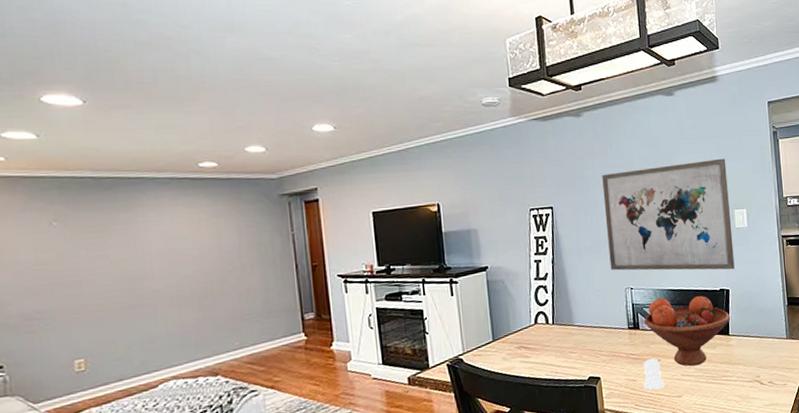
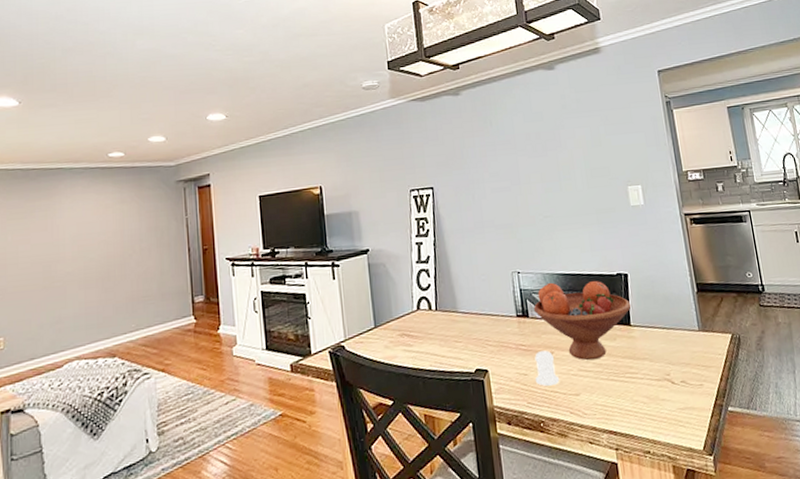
wall art: present [602,158,735,271] -> none [483,132,633,253]

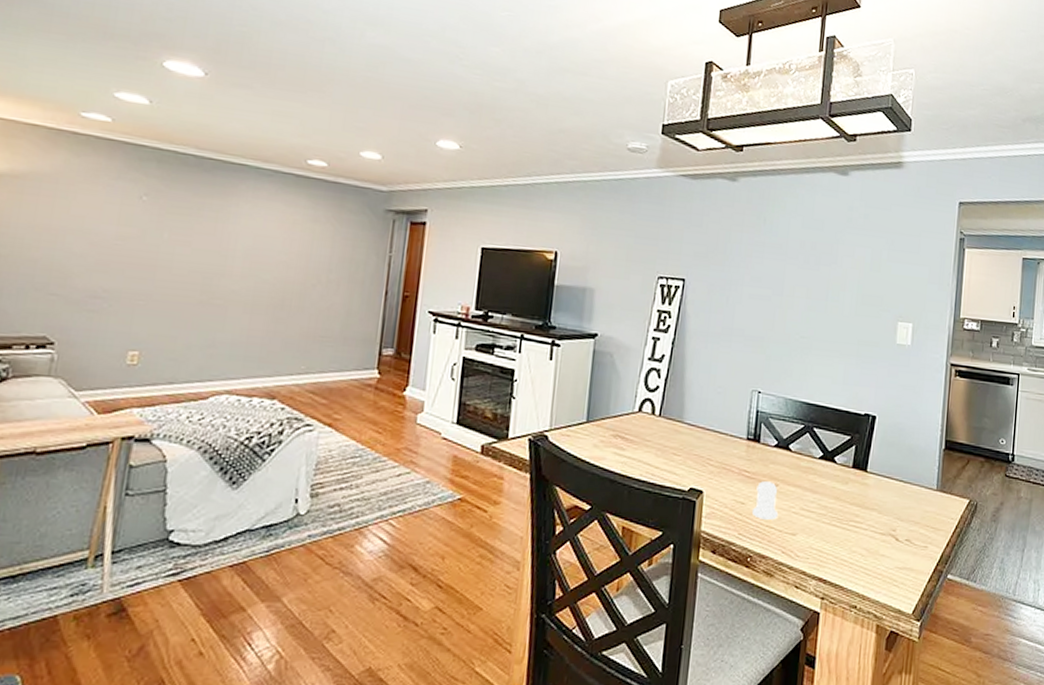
fruit bowl: present [533,281,631,360] -> none [766,409,873,501]

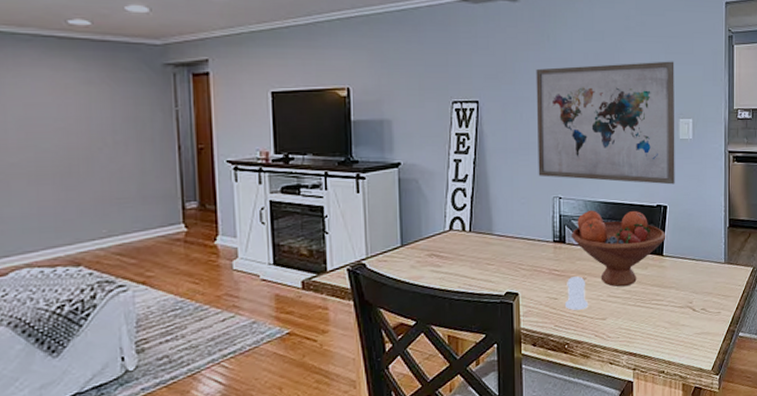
wall art: none [738,252,898,393] -> present [536,61,675,185]
fruit bowl: none [766,409,873,501] -> present [571,210,666,287]

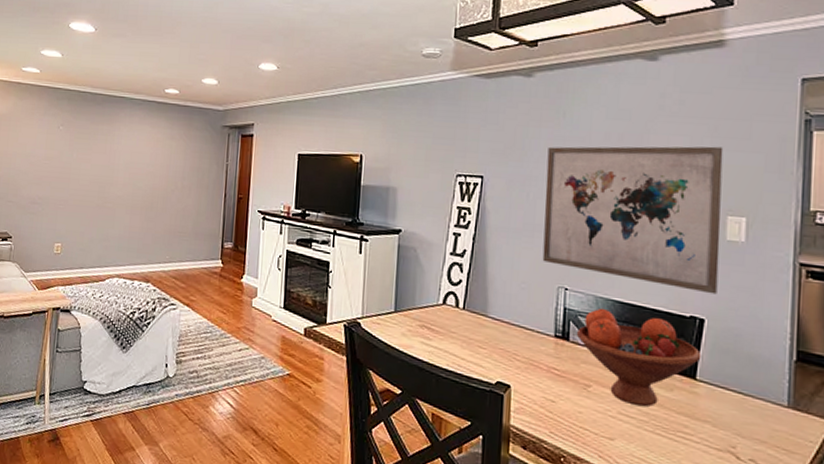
salt shaker: present [564,276,589,310] -> none [563,380,593,422]

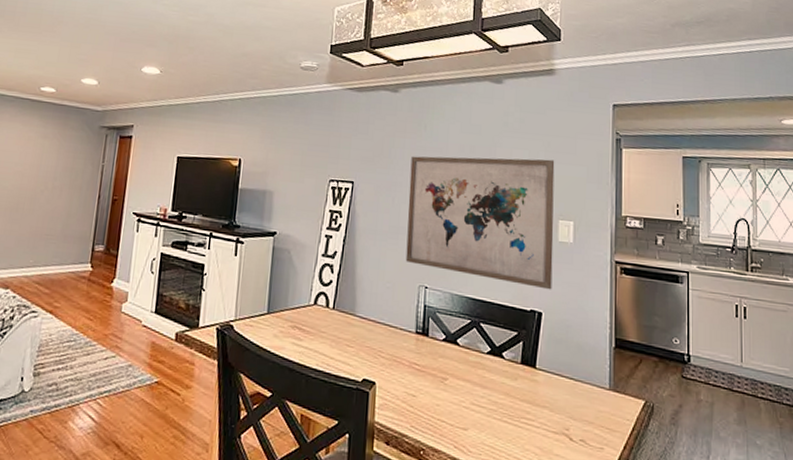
fruit bowl: present [576,308,702,407] -> none [434,304,540,397]

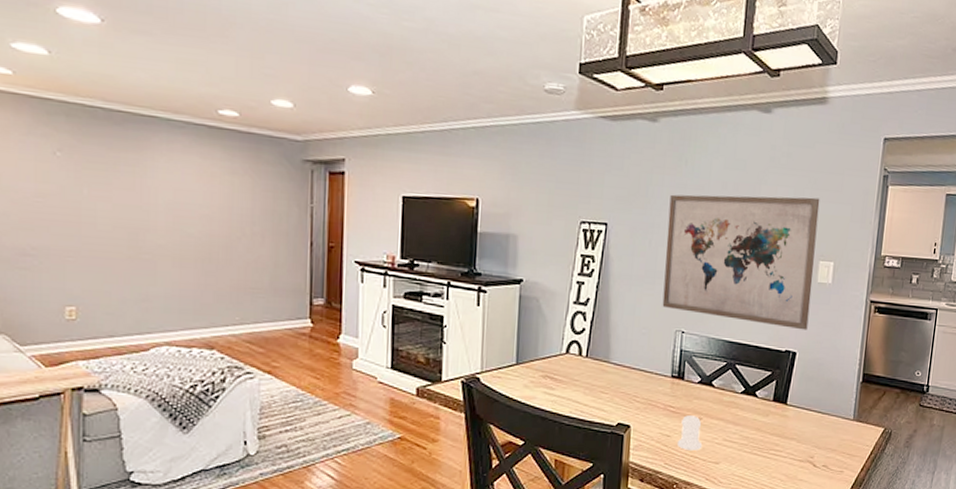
salt shaker: none [423,374,450,414] -> present [677,415,703,450]

